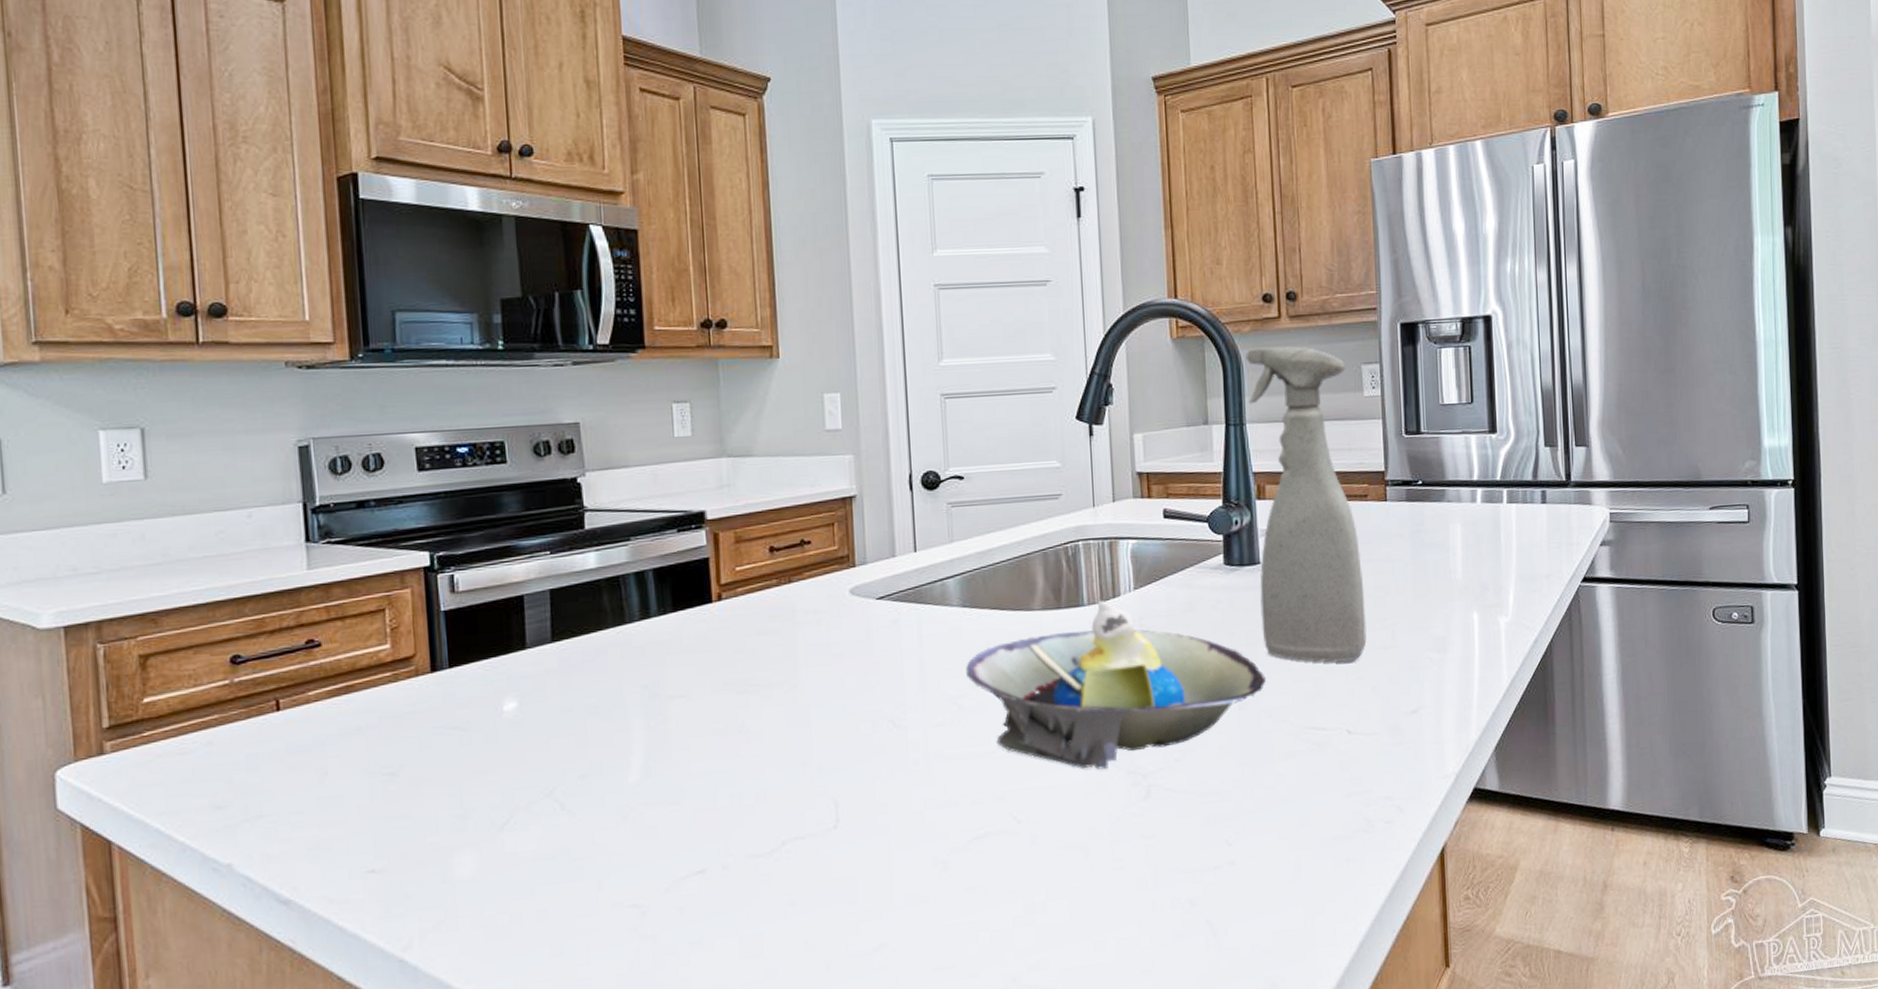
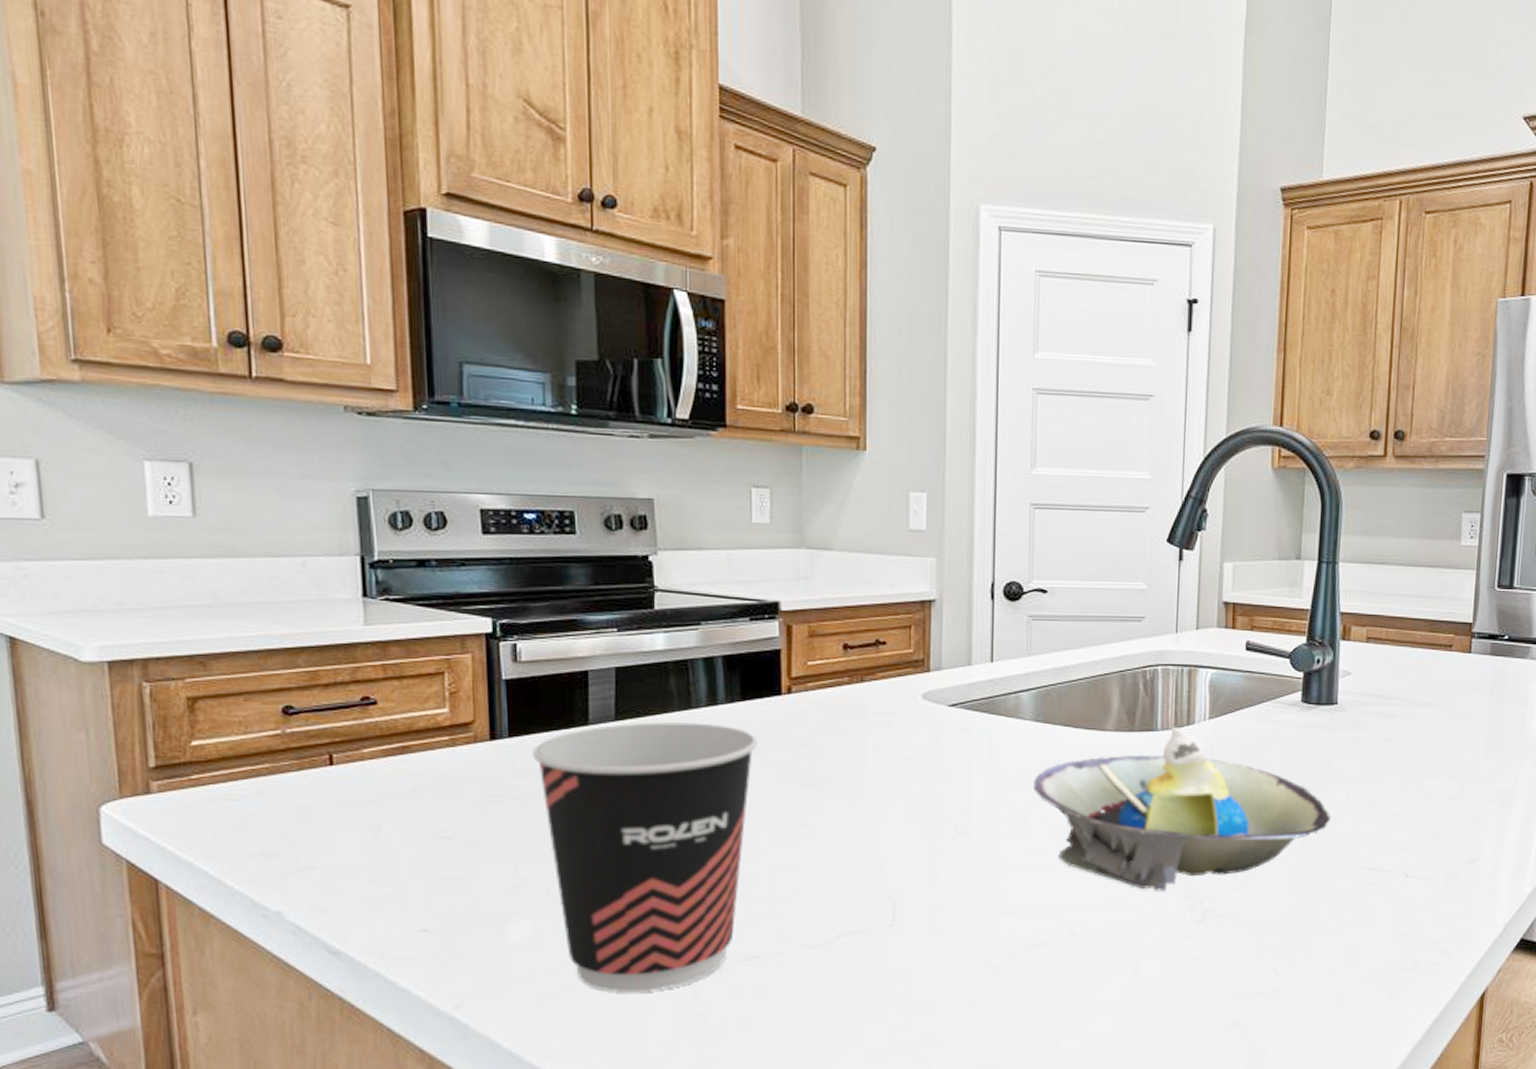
cup: none [472,637,691,920] -> present [532,722,757,993]
spray bottle: present [1245,345,1367,663] -> none [1332,485,1446,807]

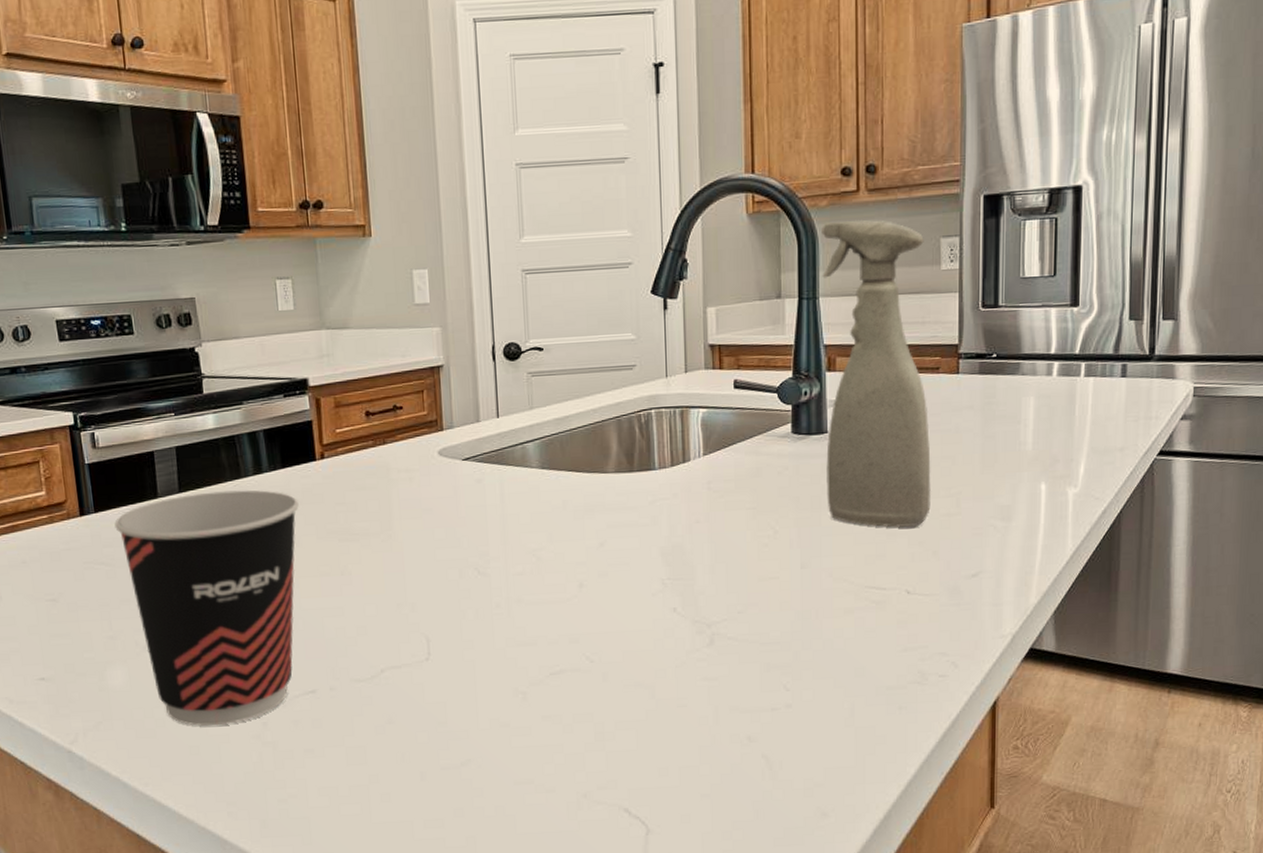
decorative bowl: present [1033,726,1331,891] -> none [544,464,828,618]
spray bottle: none [1332,485,1446,807] -> present [821,219,931,527]

